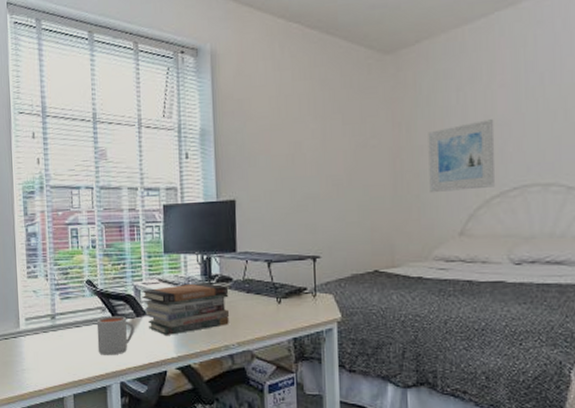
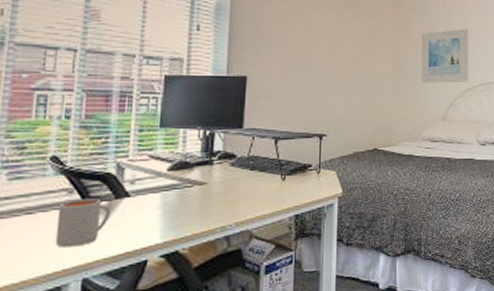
book stack: present [142,283,229,335] -> none [125,160,231,219]

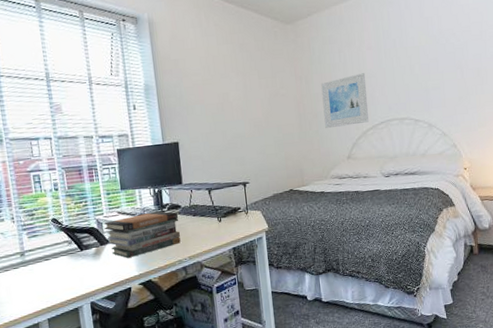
mug: present [55,198,111,248] -> none [64,246,100,282]
book stack: none [125,160,231,219] -> present [103,211,181,258]

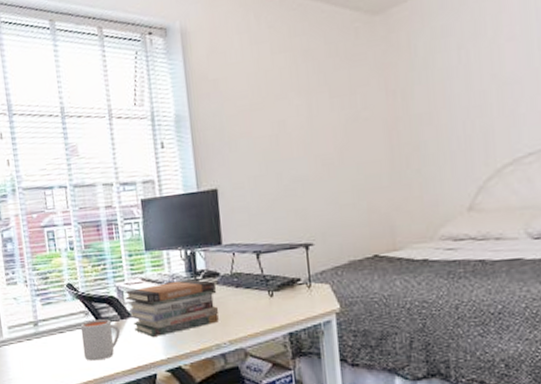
mug: none [64,246,100,282] -> present [80,319,120,361]
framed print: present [321,73,369,129] -> none [427,77,507,166]

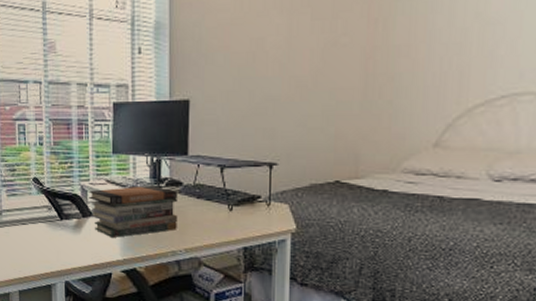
mug: present [80,319,120,361] -> none [42,215,80,255]

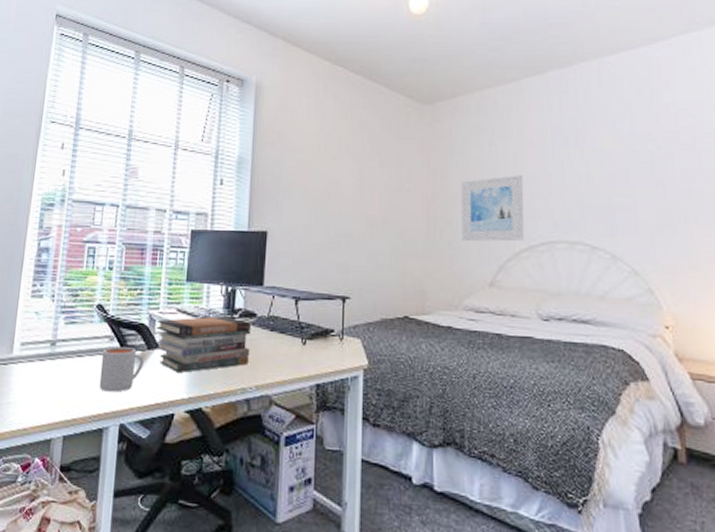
mug: none [42,215,80,255] -> present [99,346,144,392]
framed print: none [404,17,487,99] -> present [461,175,525,242]

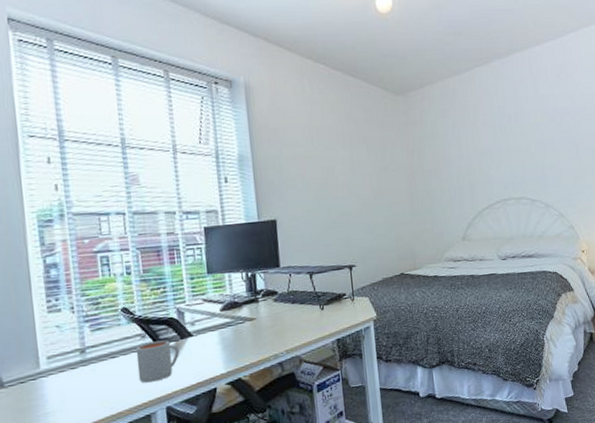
book stack: present [156,316,252,373] -> none [185,298,277,353]
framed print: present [461,175,525,242] -> none [434,149,485,208]

